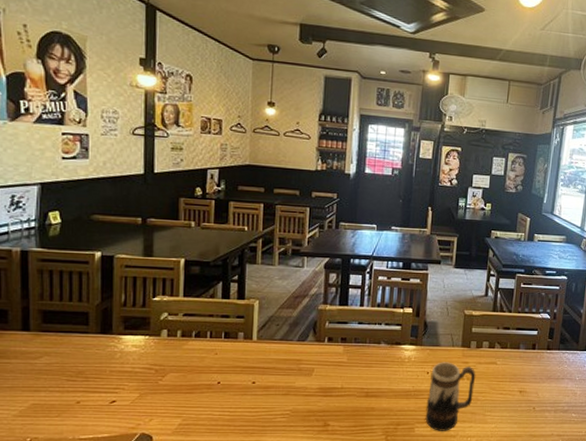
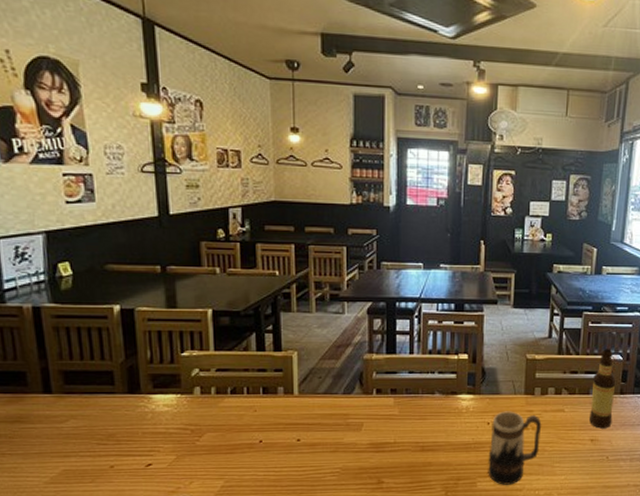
bottle: none [519,308,544,381] -> present [590,349,616,429]

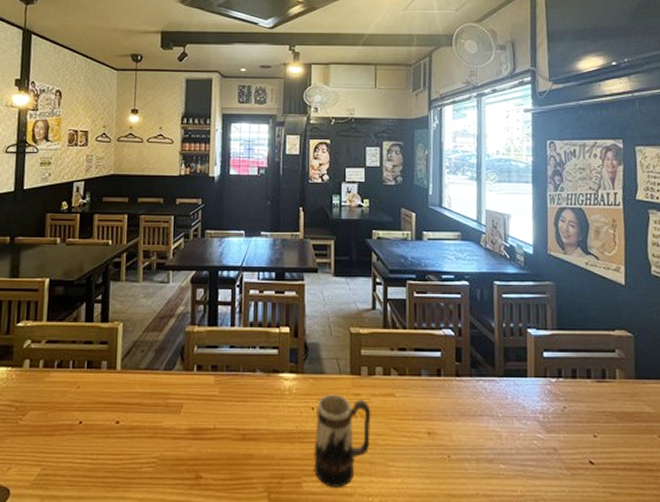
bottle: present [590,349,616,429] -> none [424,322,450,419]

